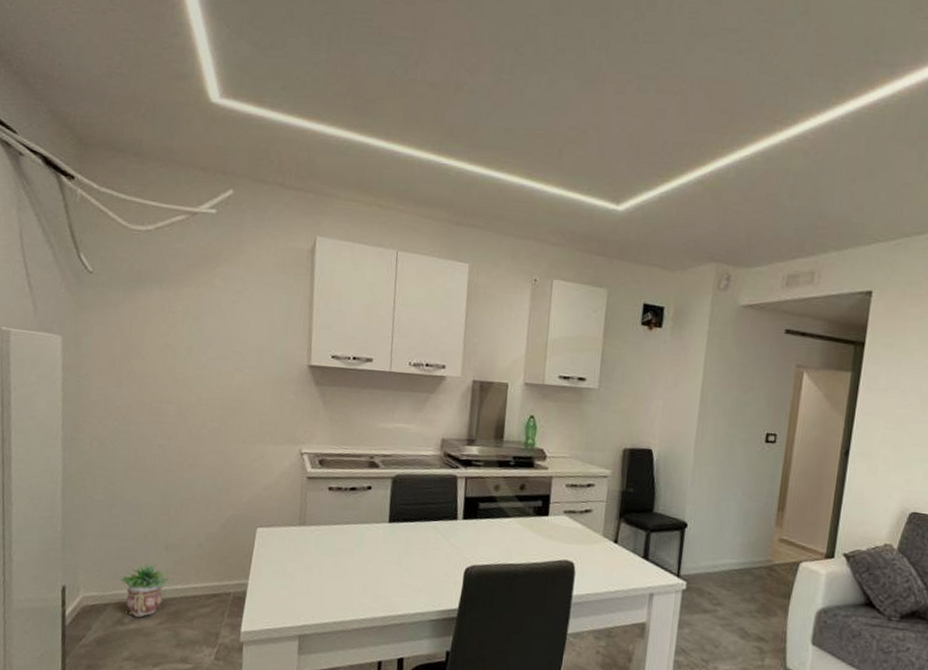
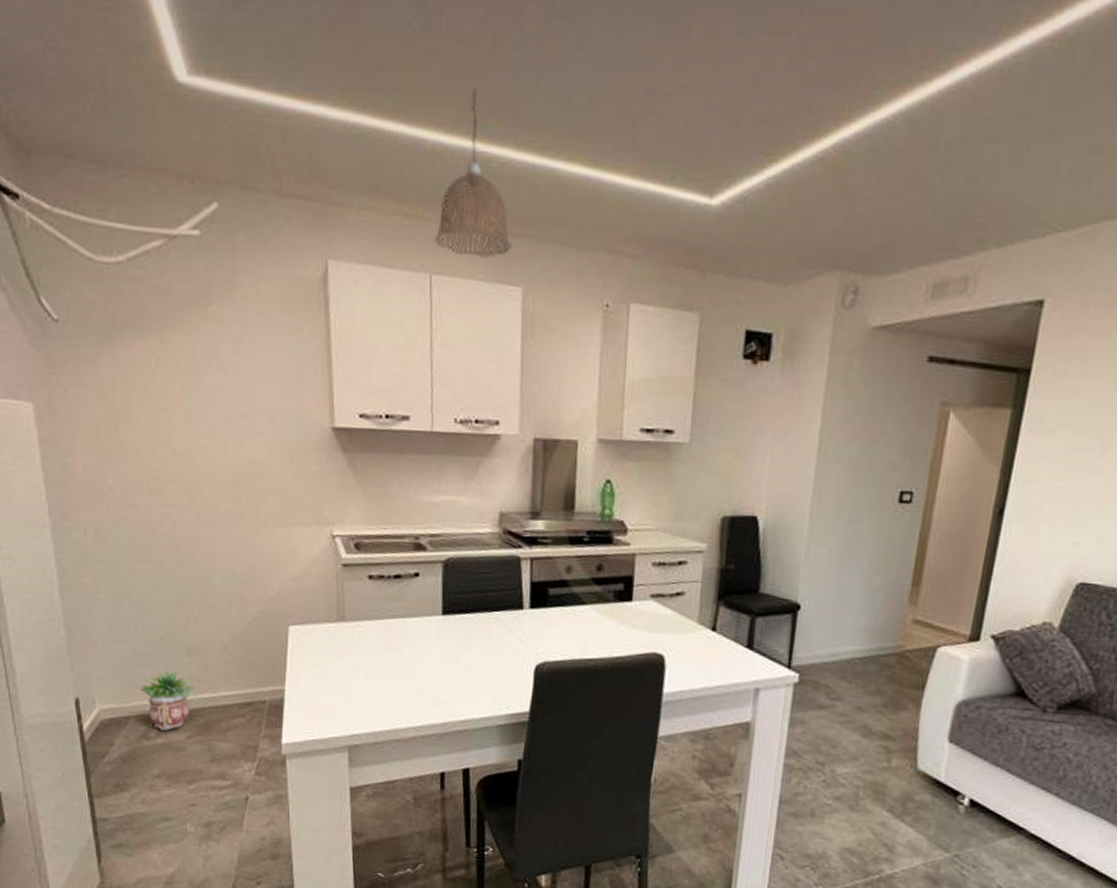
pendant lamp: none [402,118,462,240] -> present [435,88,511,257]

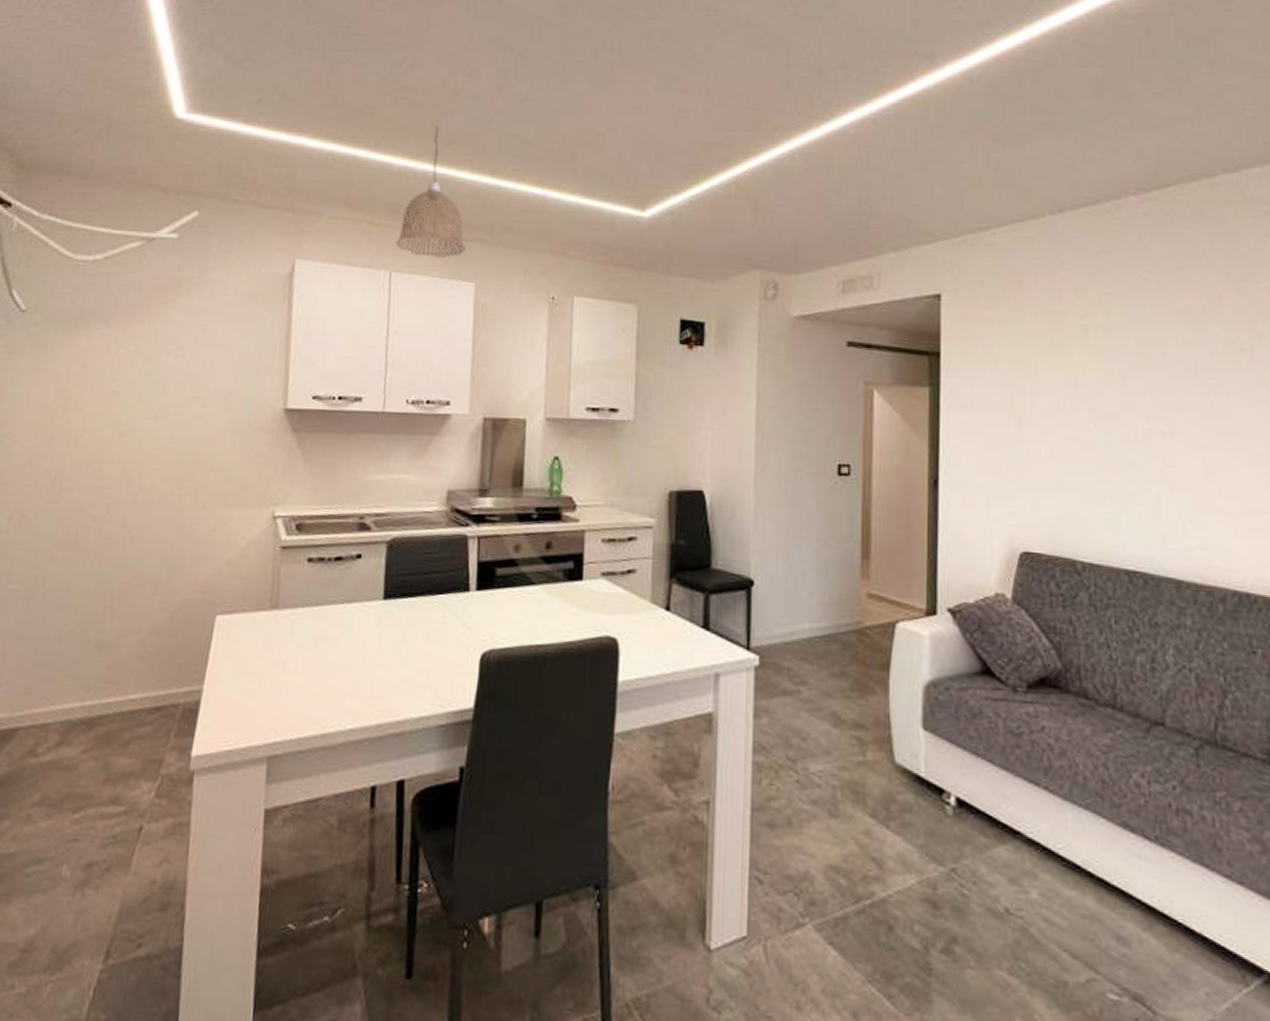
potted plant: present [137,670,196,731] -> none [34,670,102,744]

